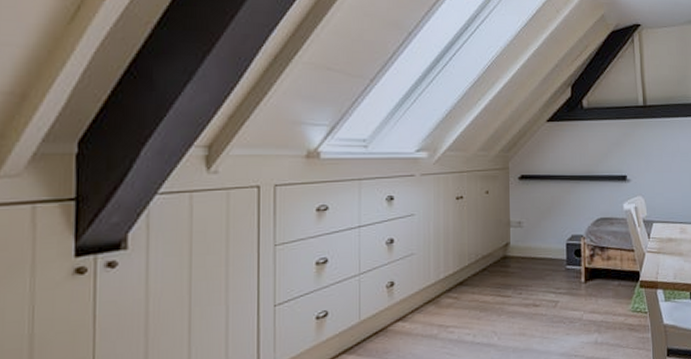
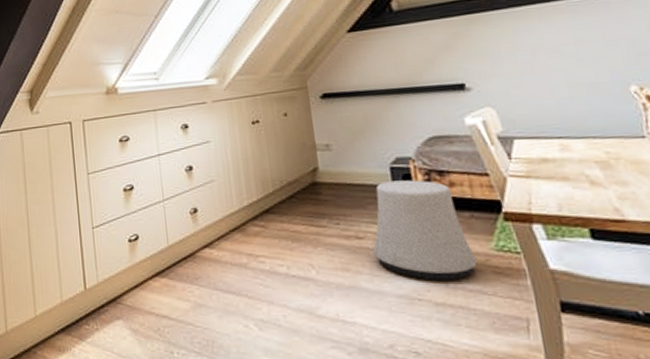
stool: none [546,254,619,339] -> present [373,179,477,280]

